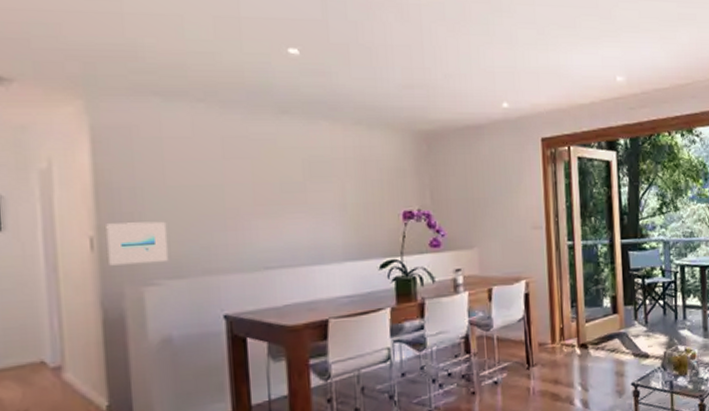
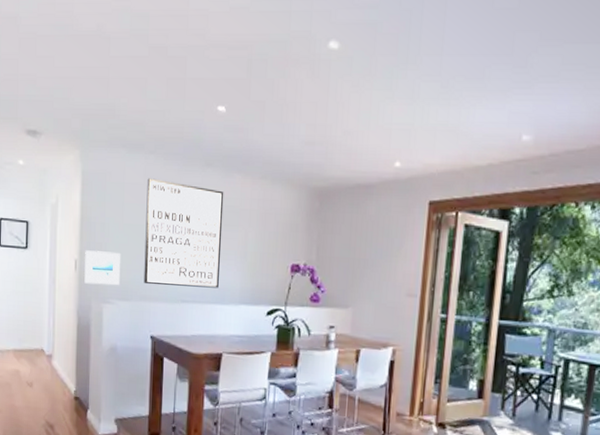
wall art: none [197,130,314,255] -> present [144,178,224,288]

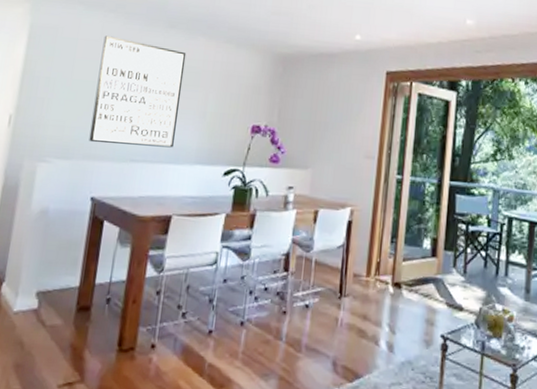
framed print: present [84,250,121,285] -> none [18,105,66,143]

